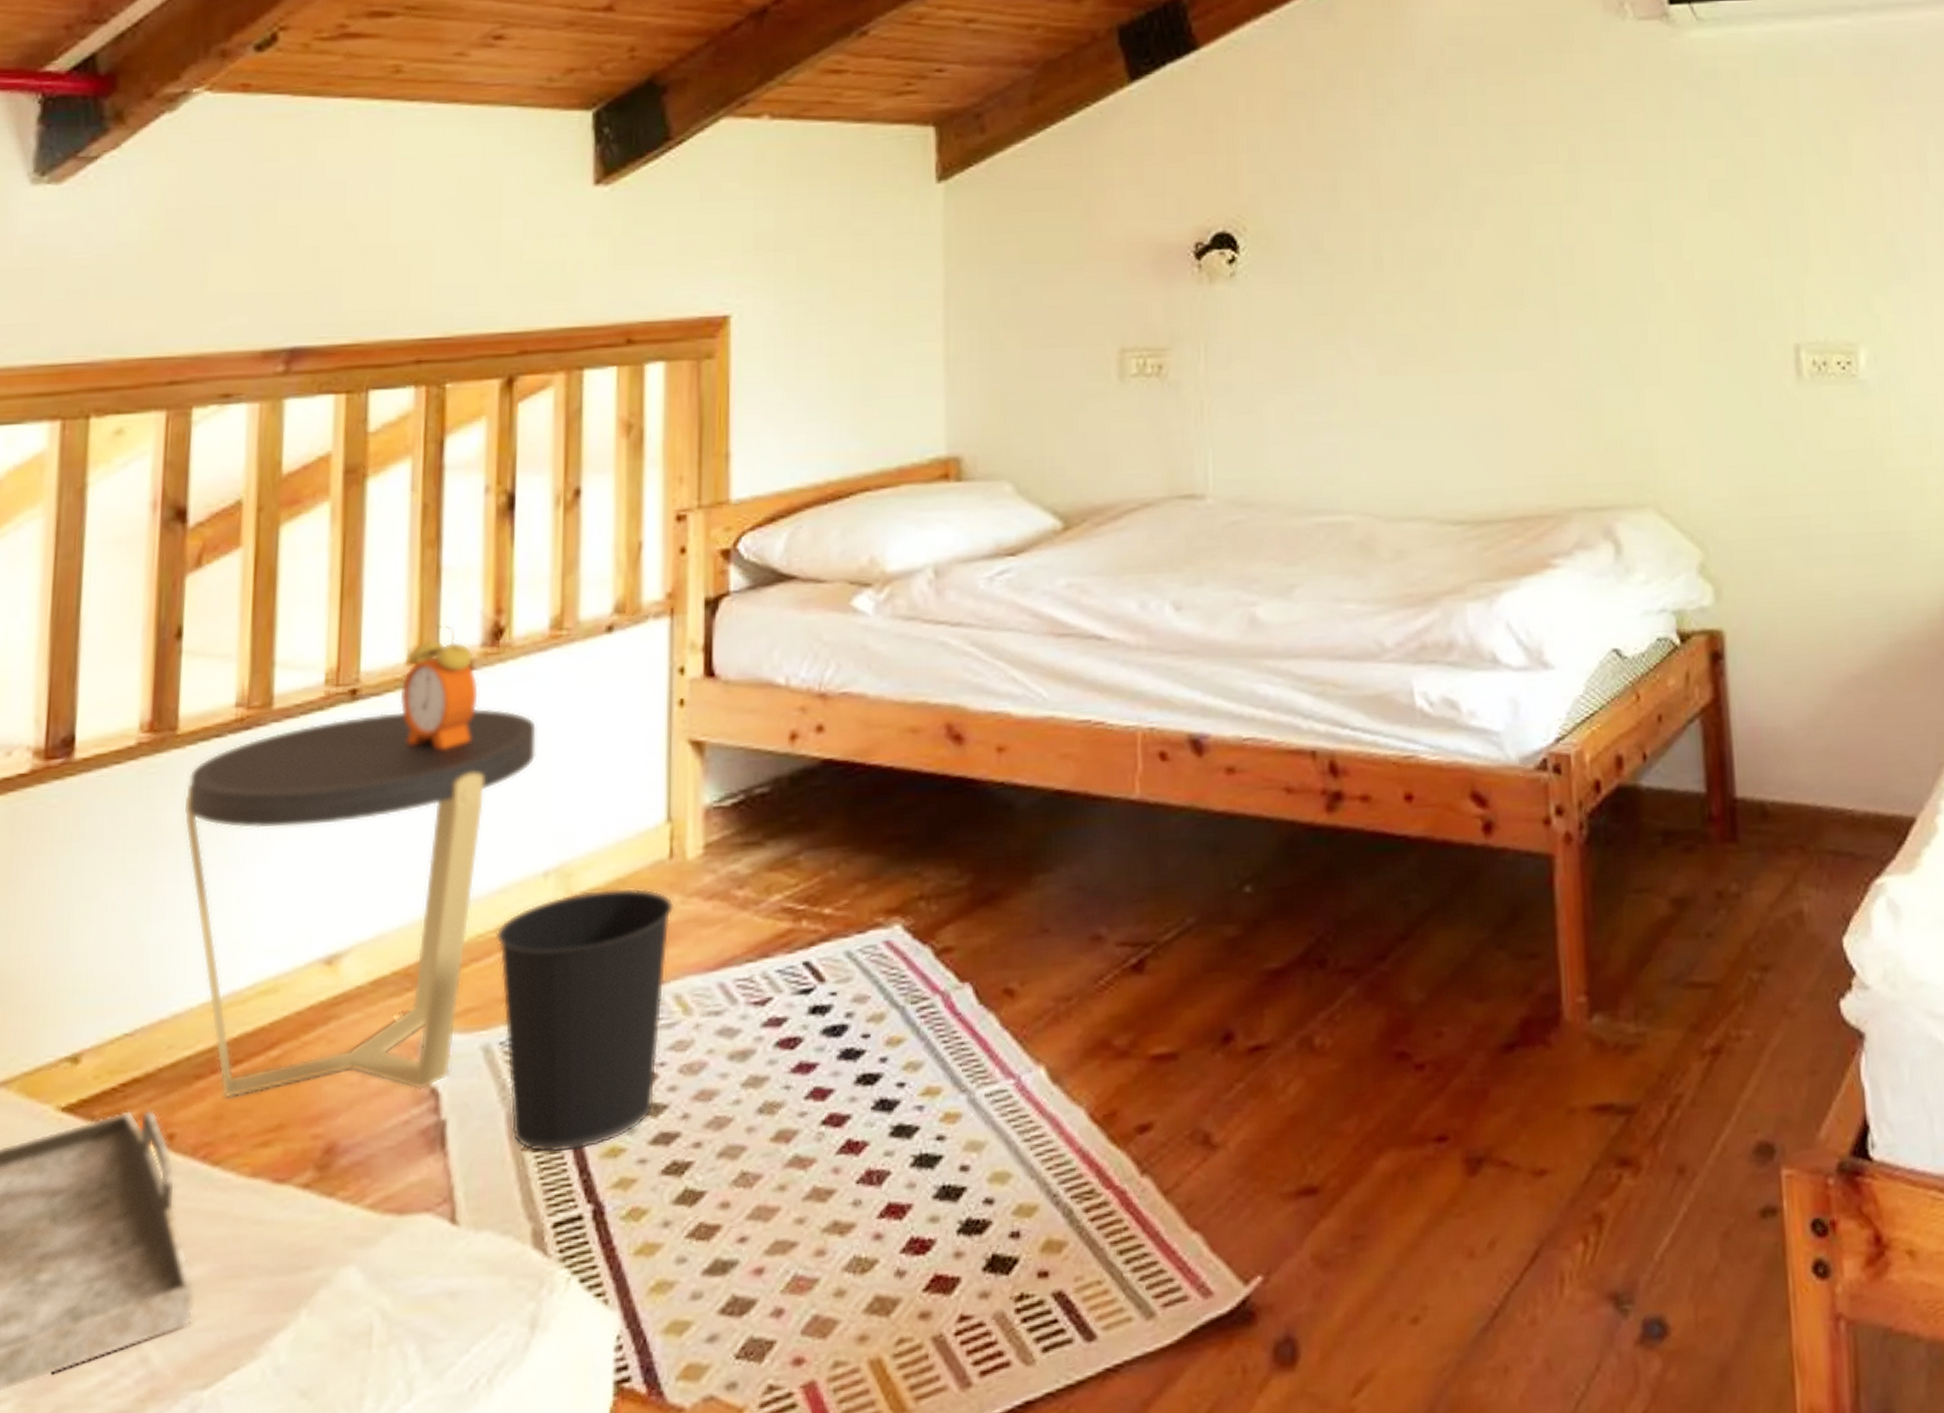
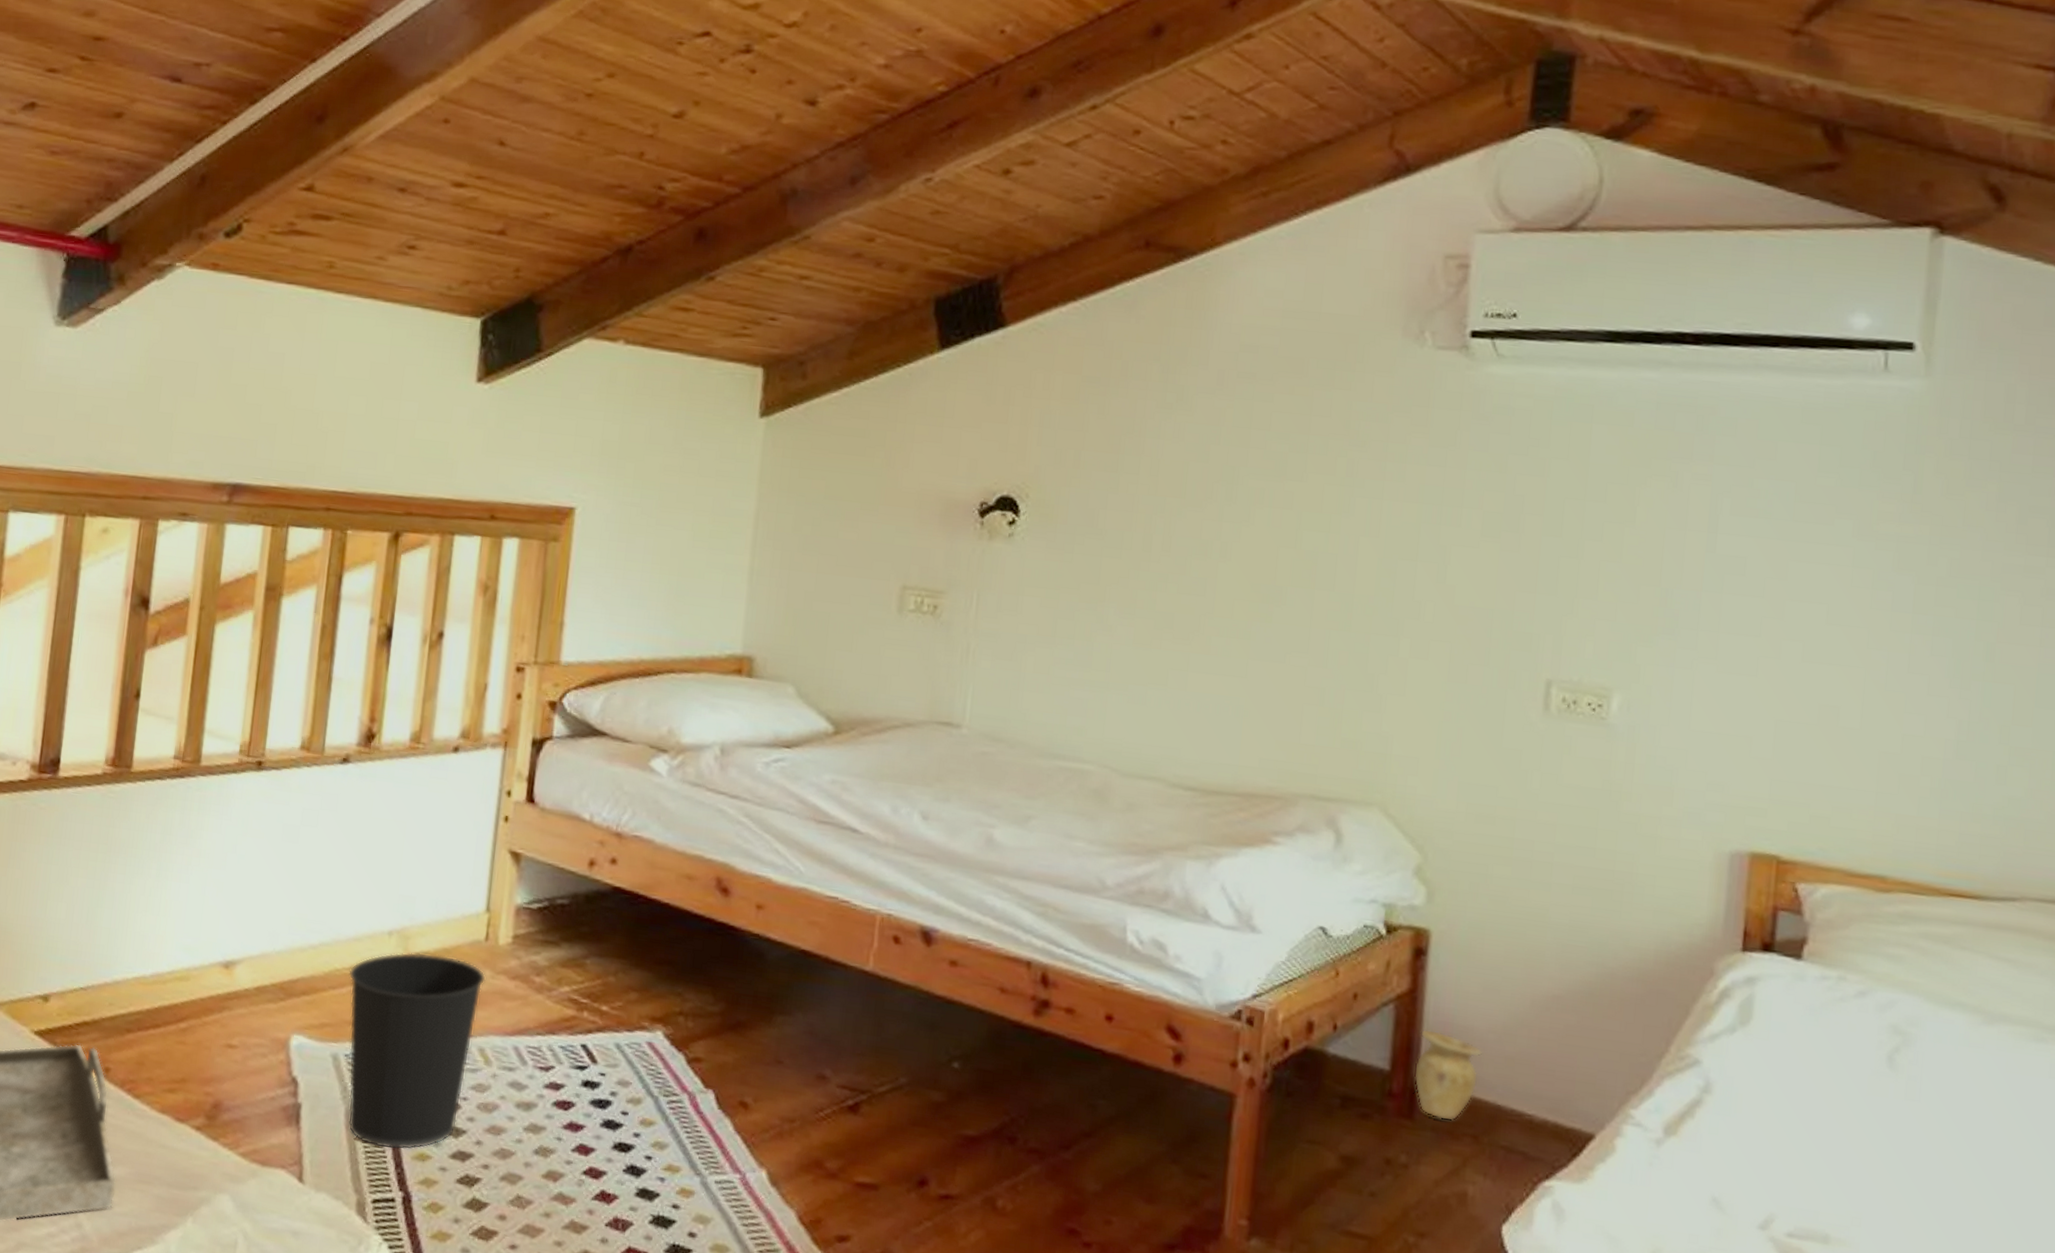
side table: present [183,707,538,1098] -> none [131,782,394,1077]
alarm clock: present [399,625,480,749] -> none [292,722,353,821]
vase: none [1730,738,1795,836] -> present [1413,1029,1482,1121]

